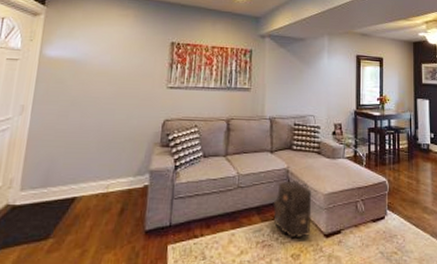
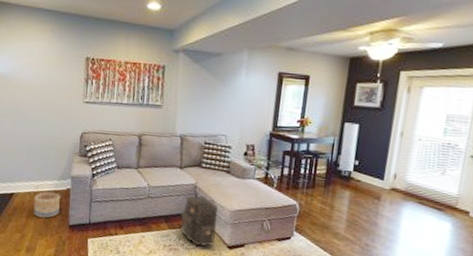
basket: none [100,191,136,225] -> present [34,192,61,218]

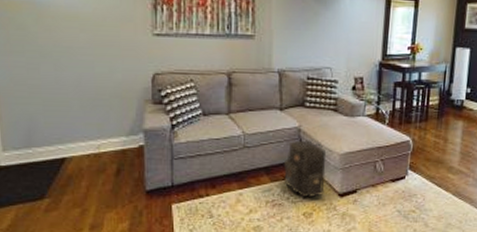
basket: present [34,192,61,218] -> none [95,152,132,185]

